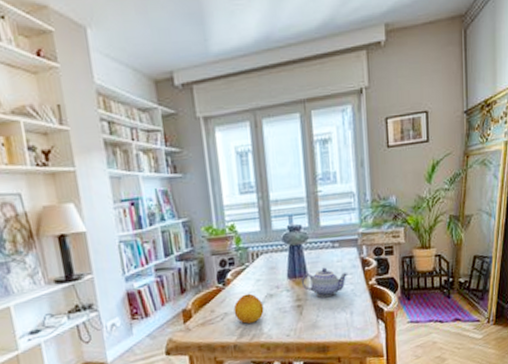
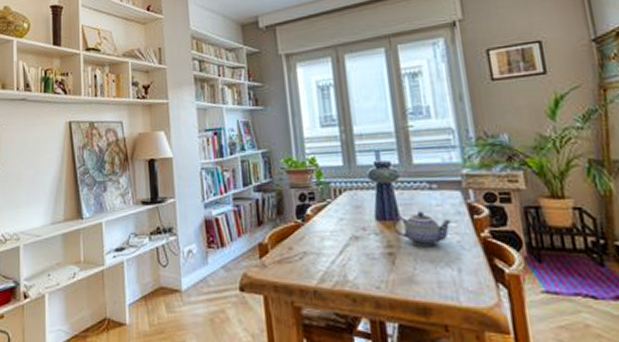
fruit: present [233,293,264,324] -> none [313,233,349,267]

